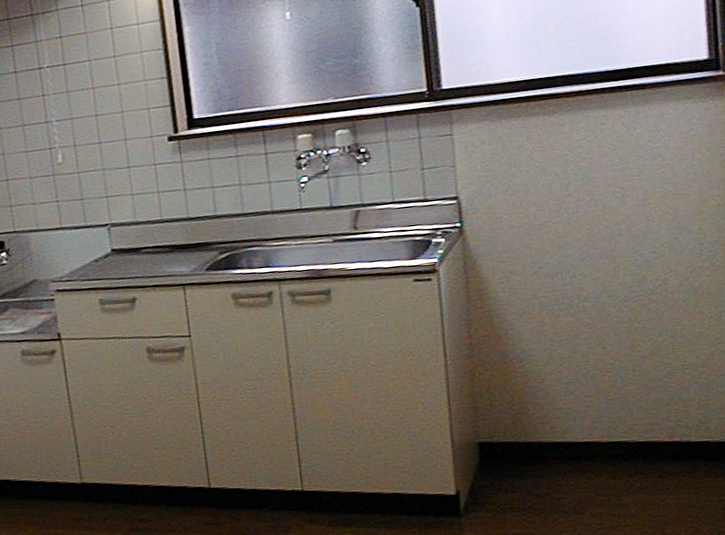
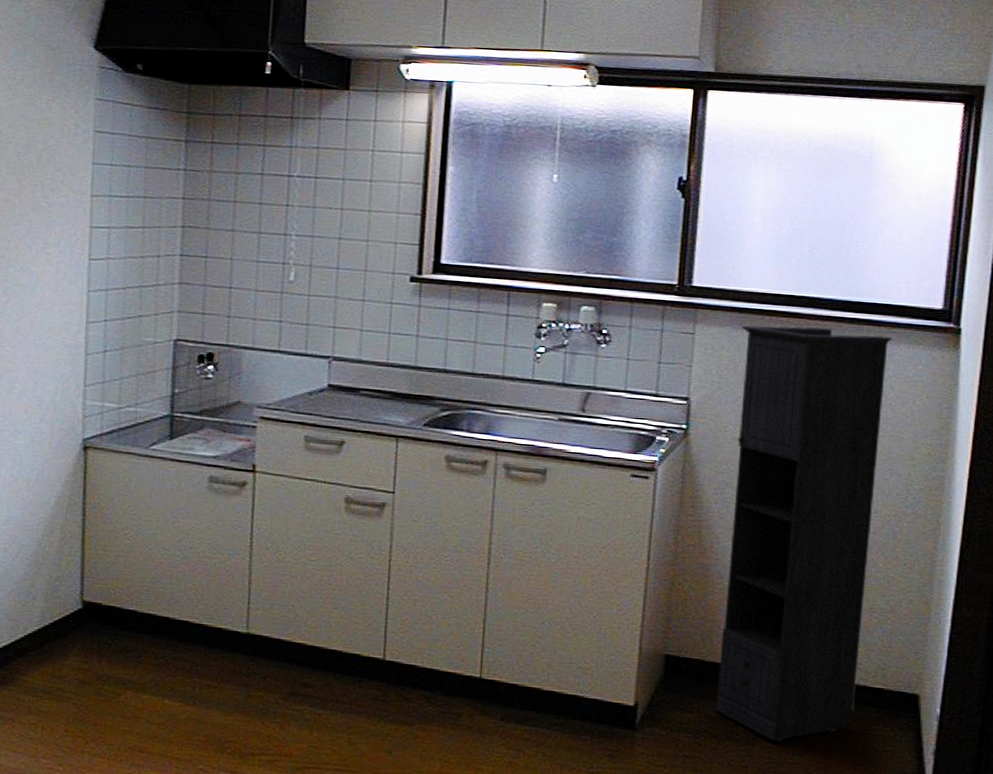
storage cabinet: none [499,97,682,507] -> present [715,325,892,741]

